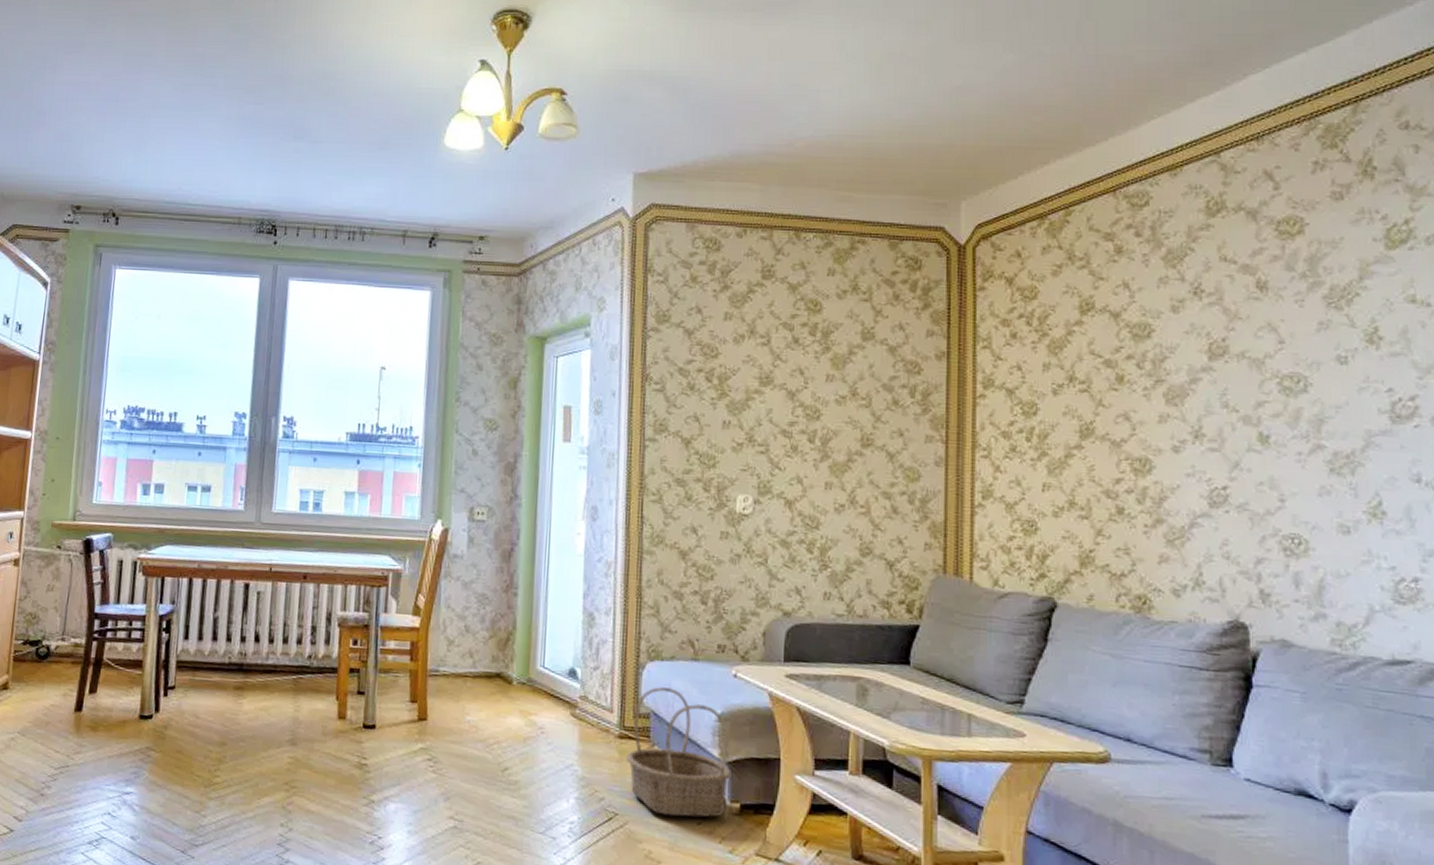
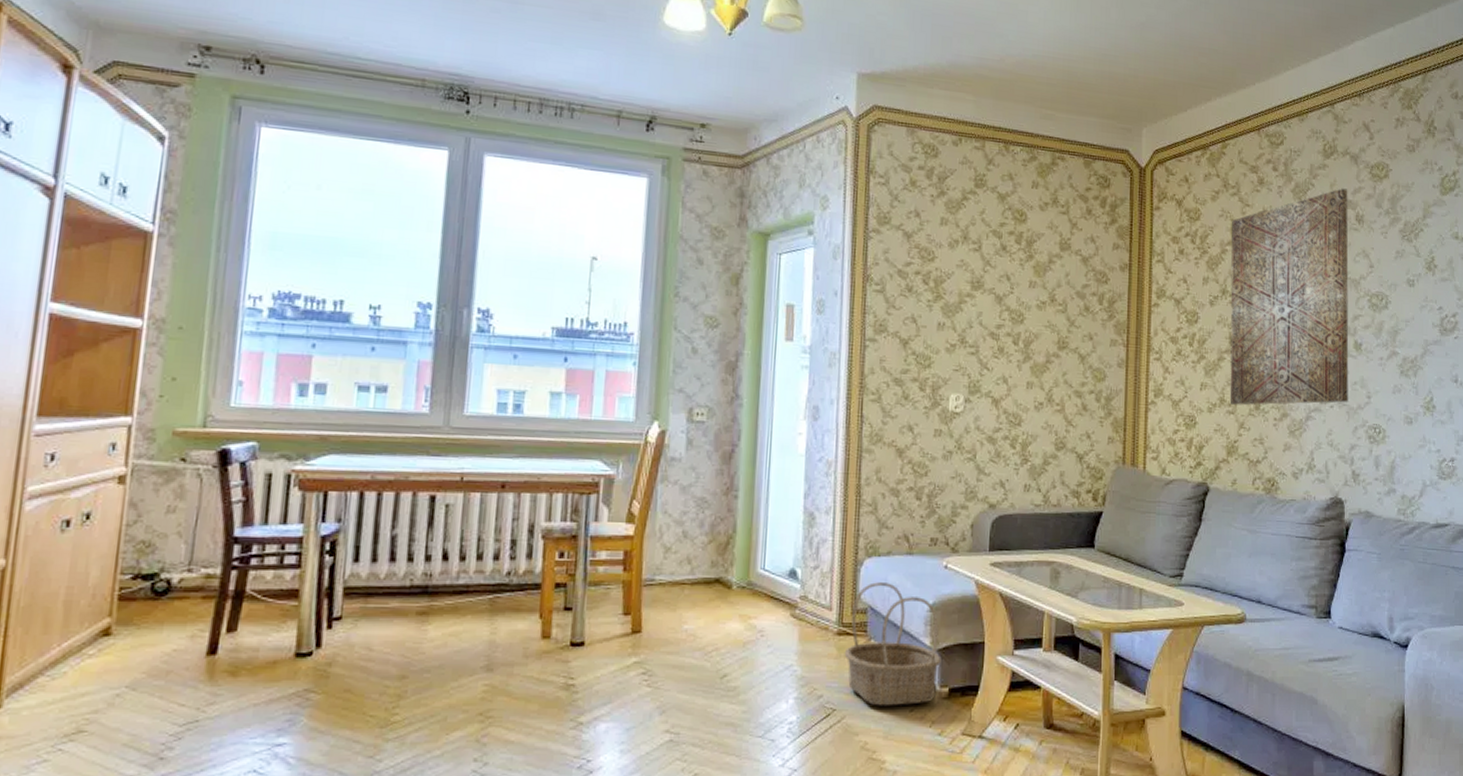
wall art: none [1080,251,1251,509] -> present [1230,188,1349,405]

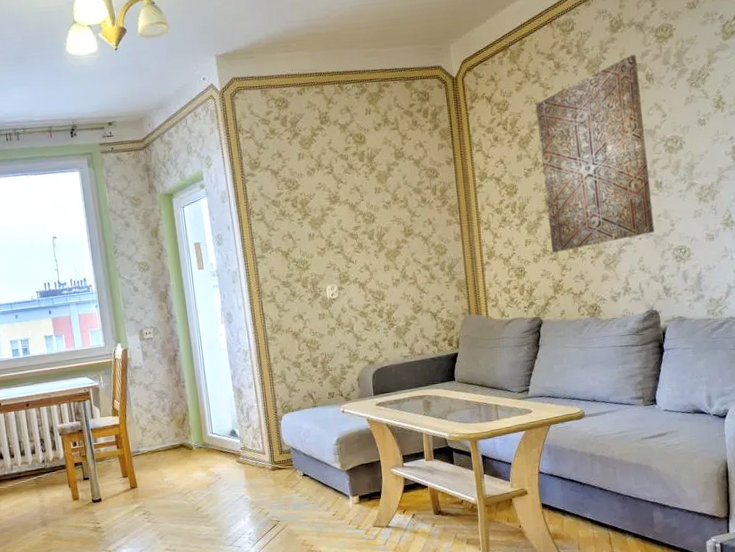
basket: present [844,582,942,706] -> none [279,429,350,515]

